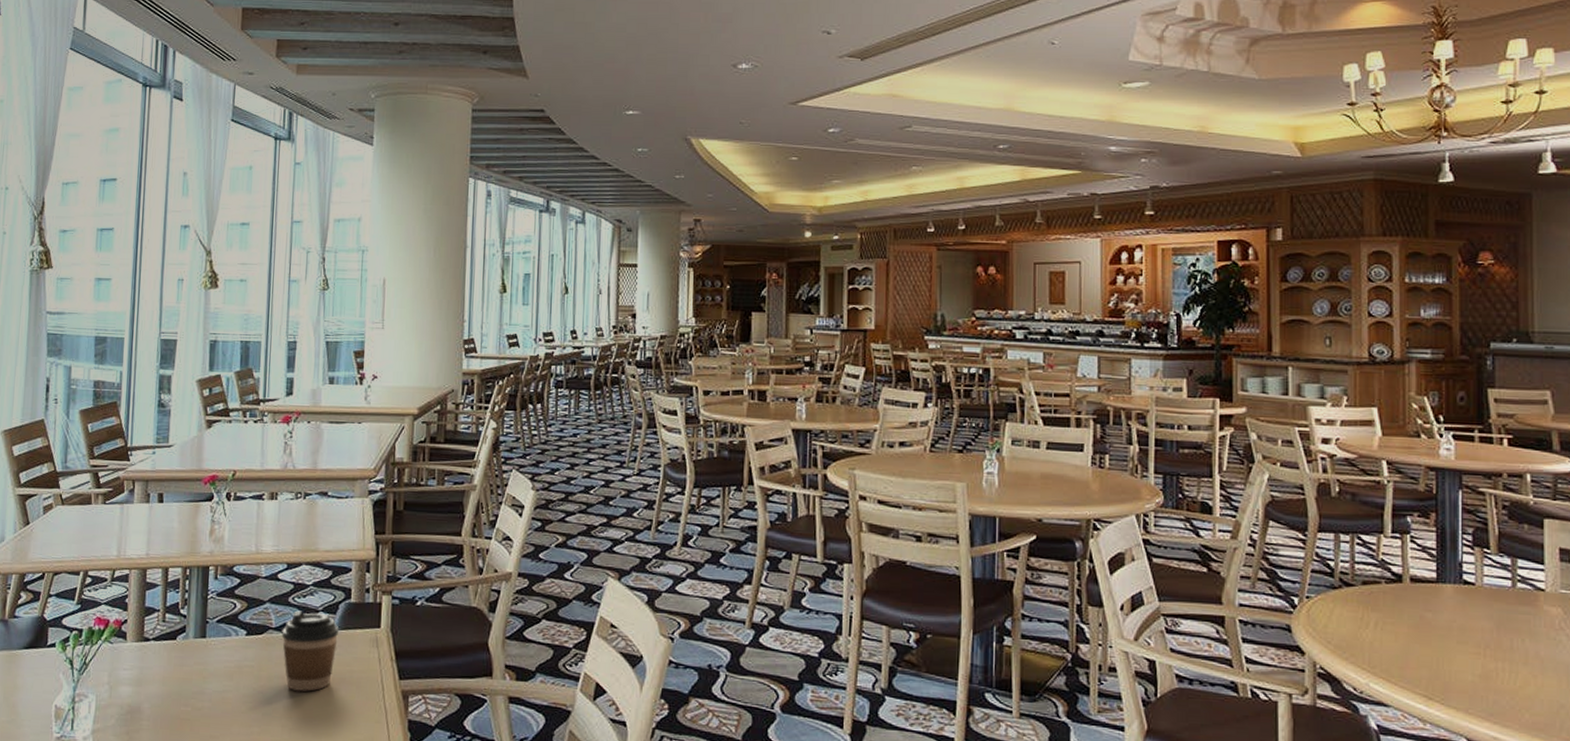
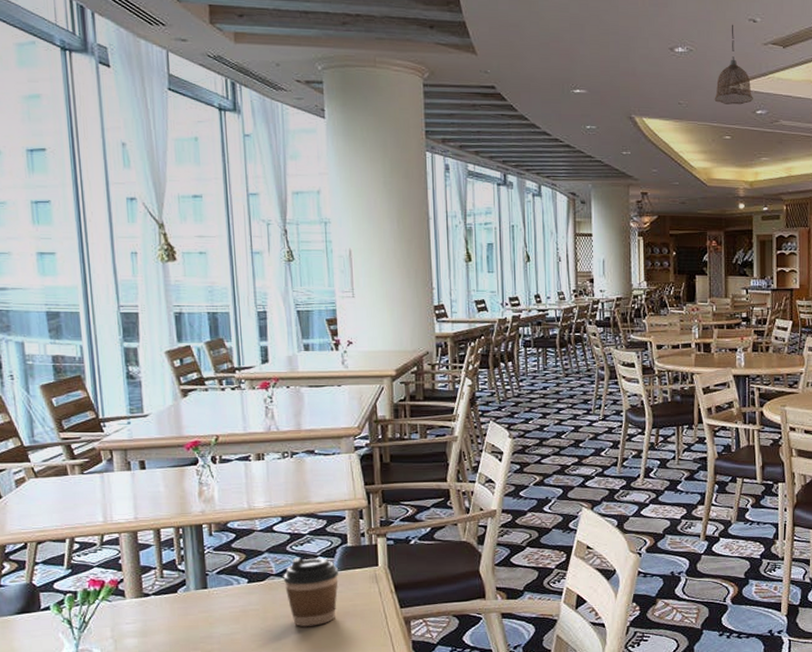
pendant lamp: none [780,37,825,123] -> present [714,24,753,105]

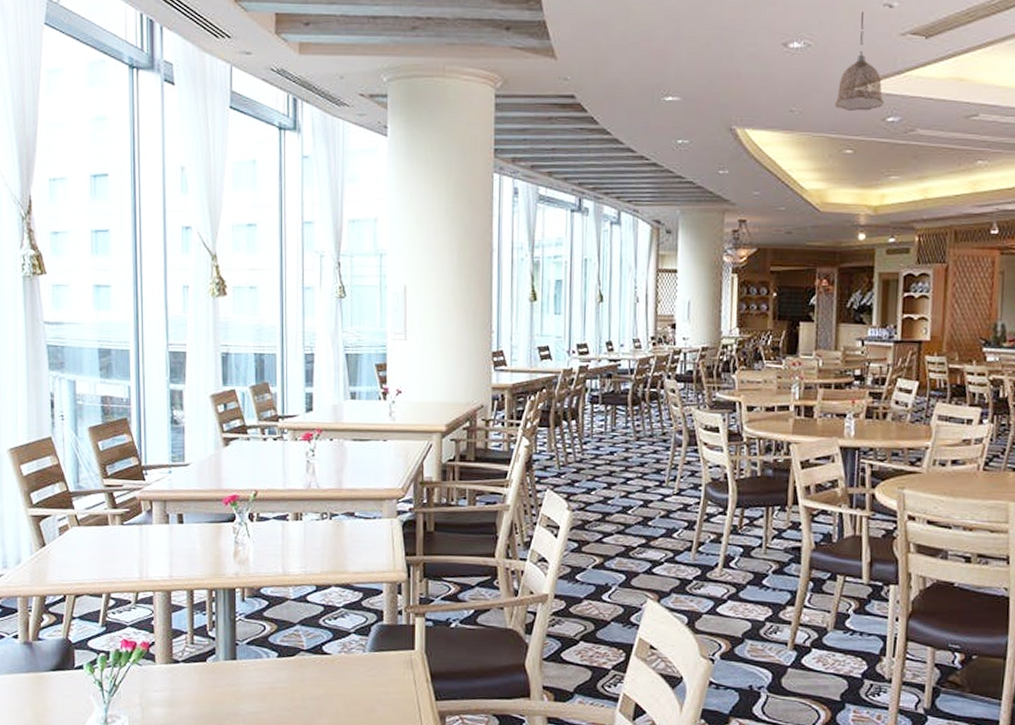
coffee cup: present [283,557,339,627] -> none [314,632,373,712]

